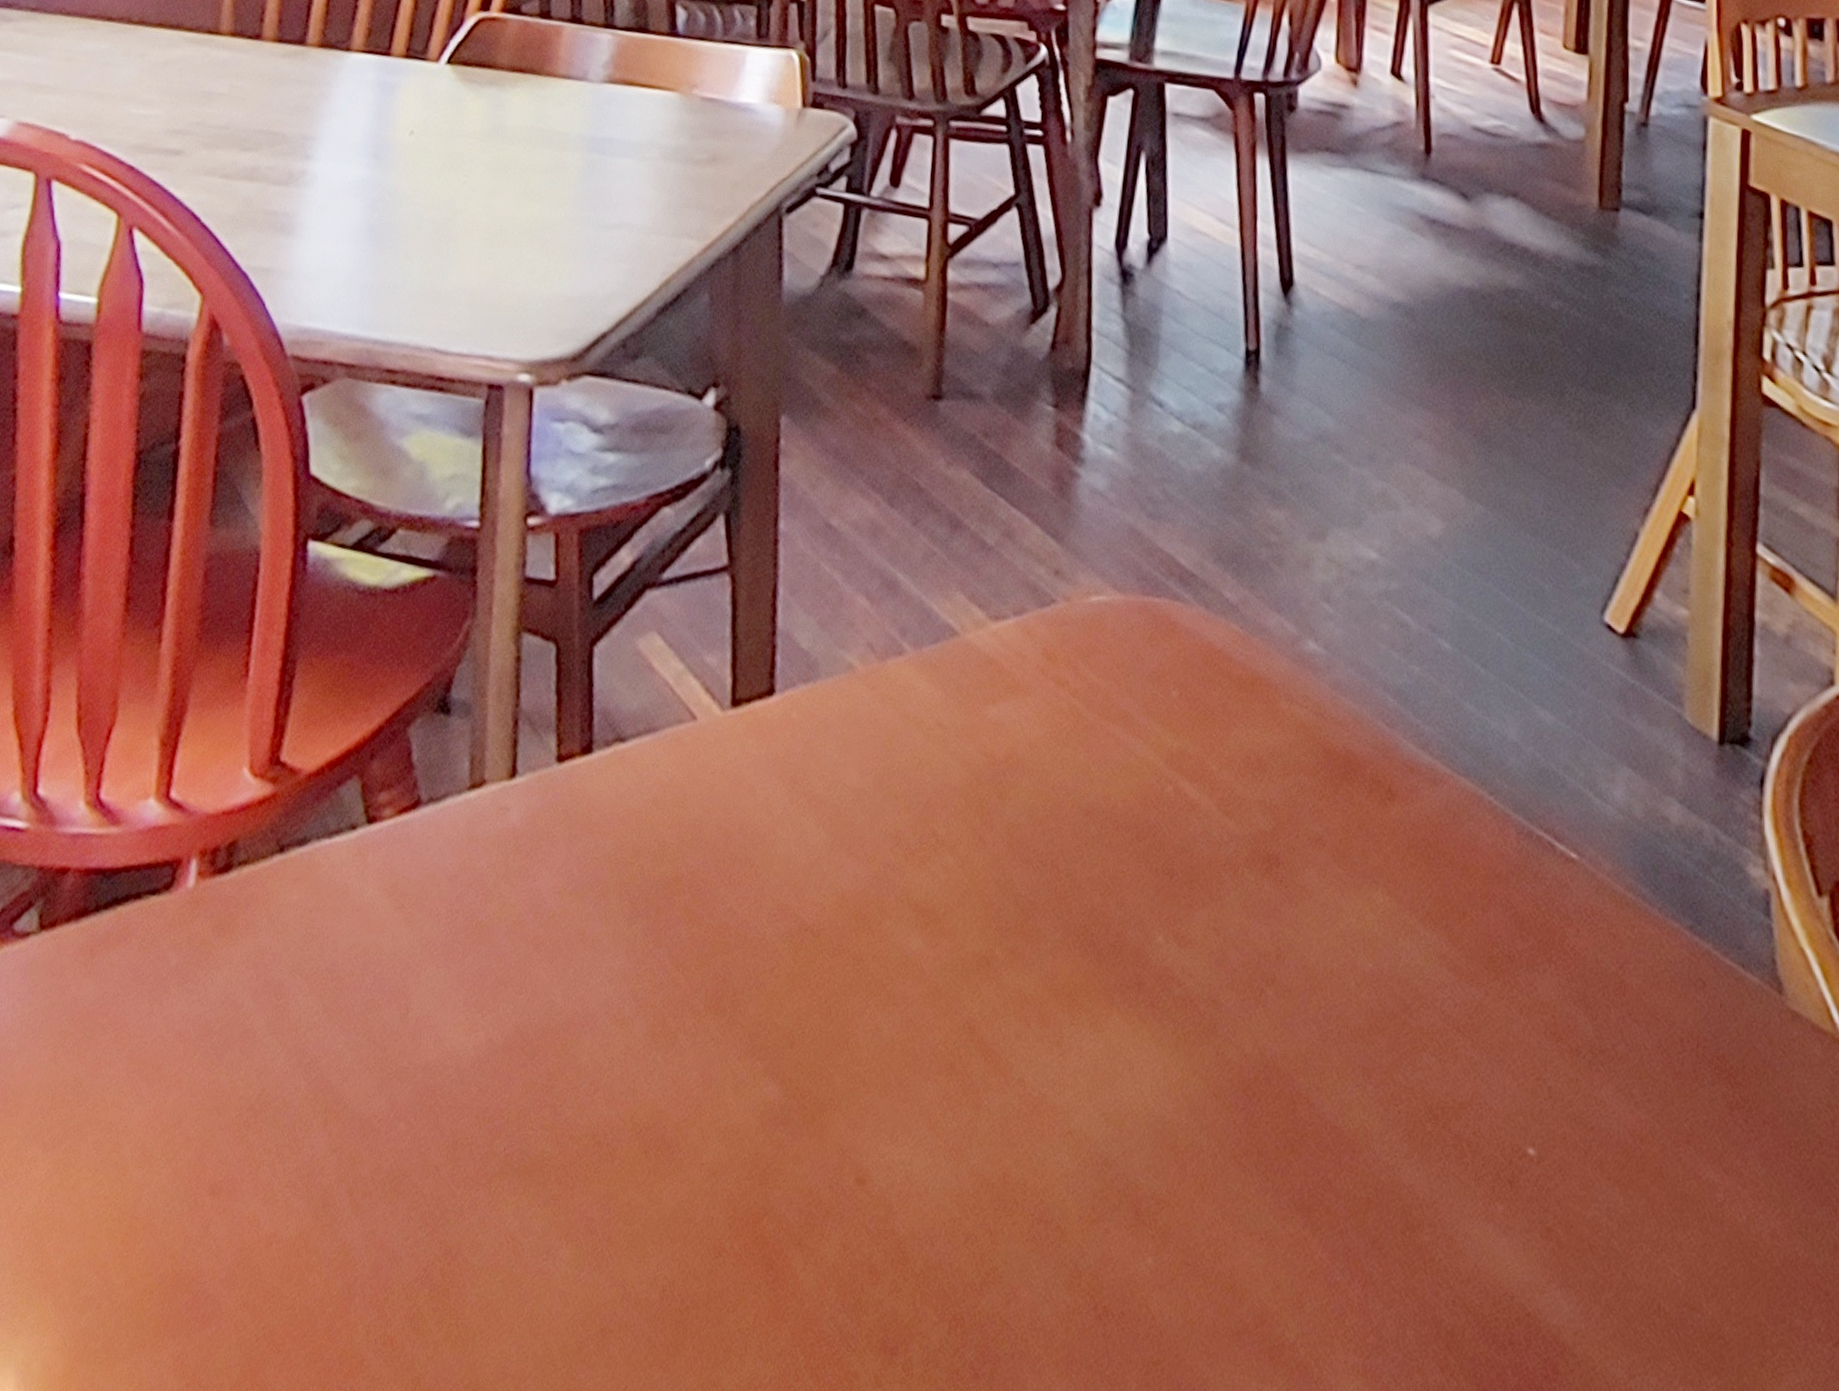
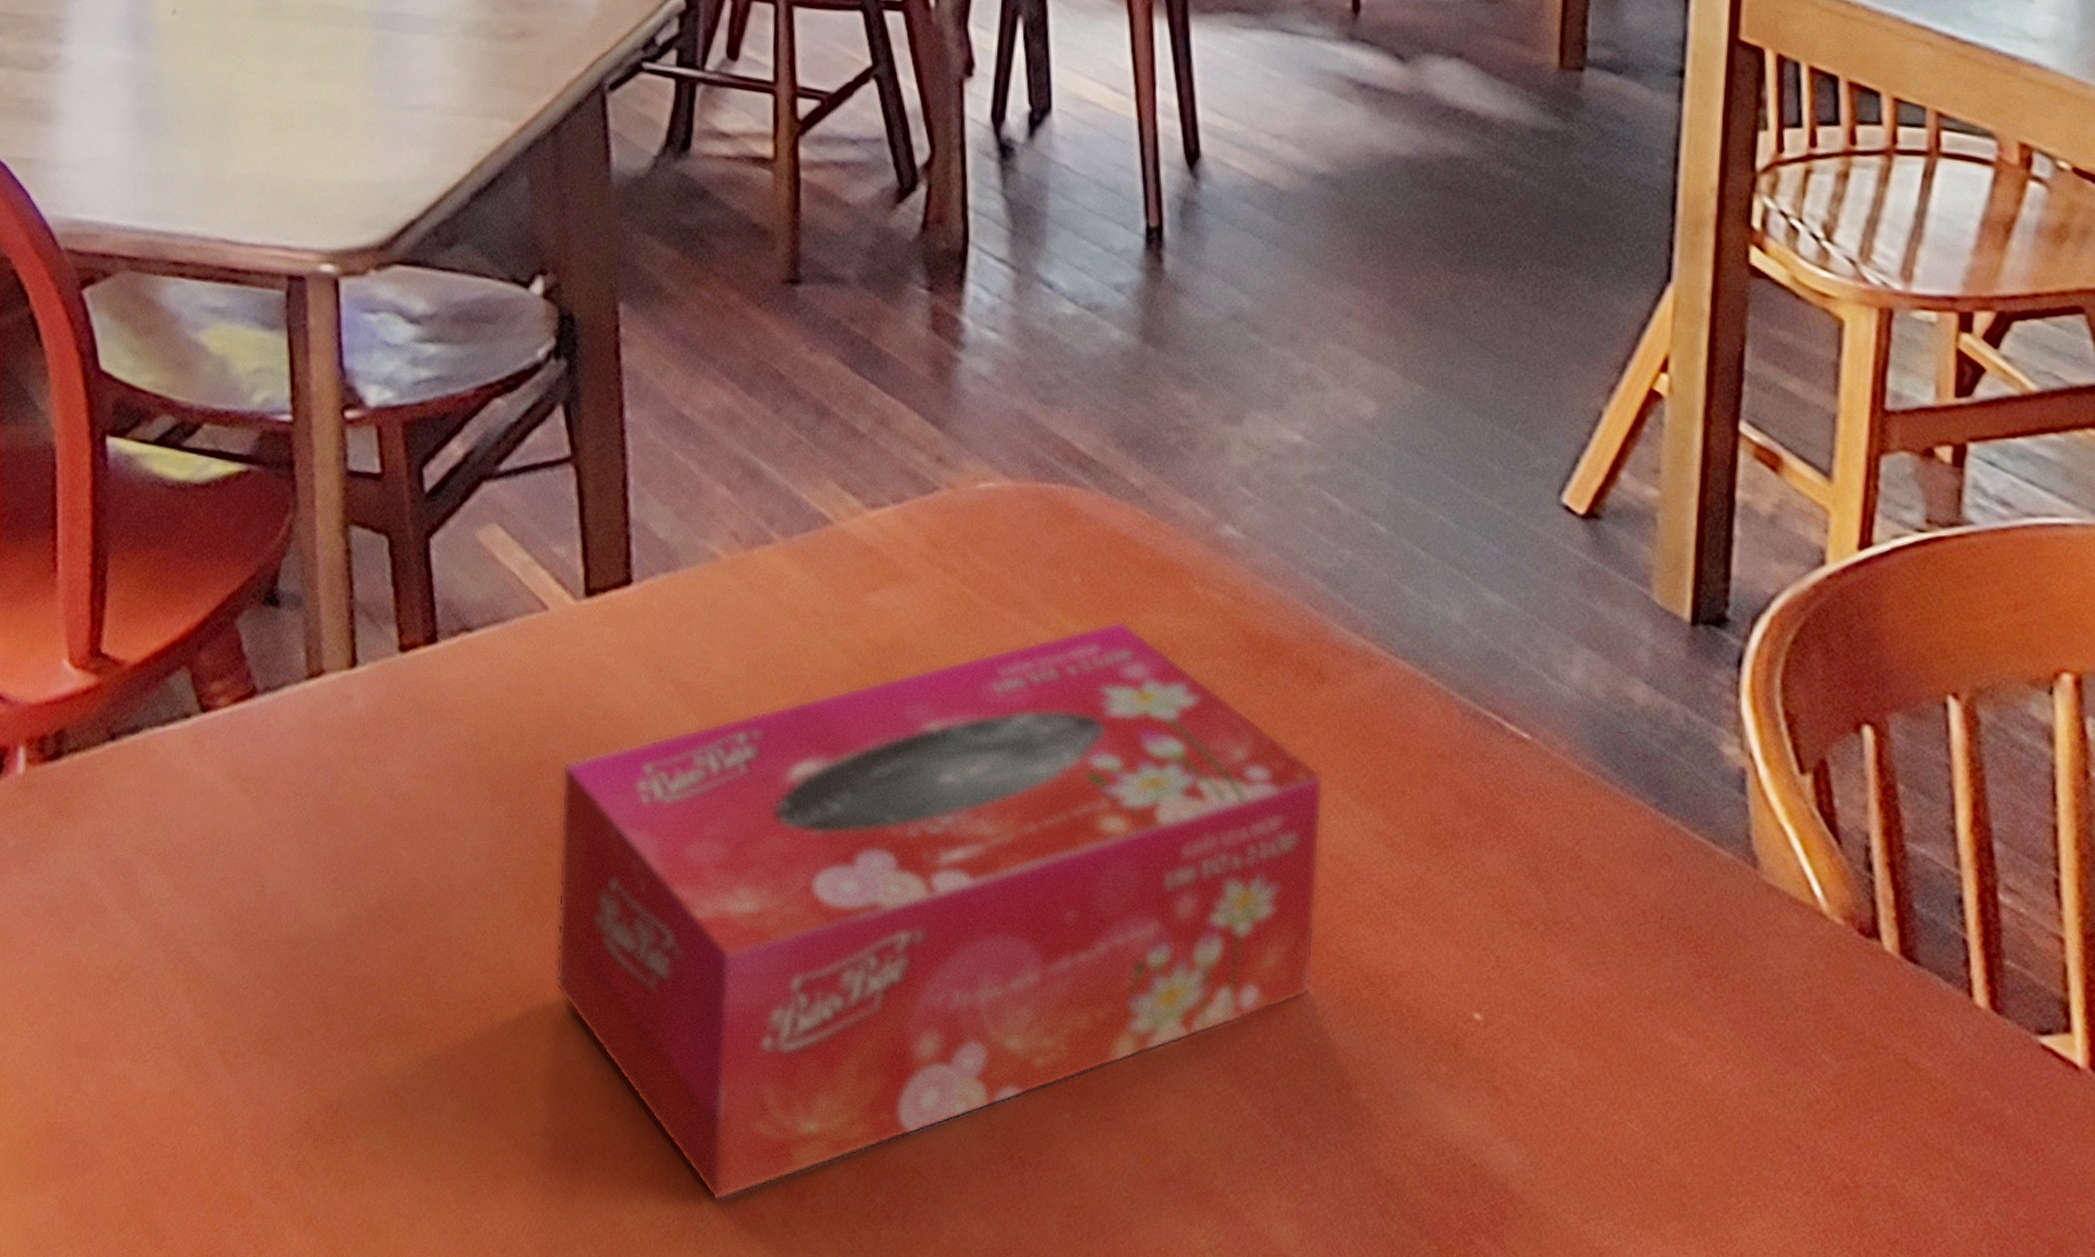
tissue box: none [674,735,1394,1358] -> present [555,620,1325,1202]

